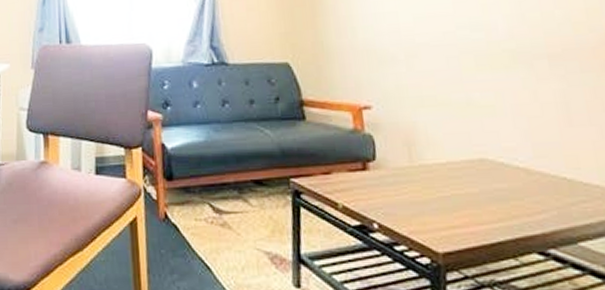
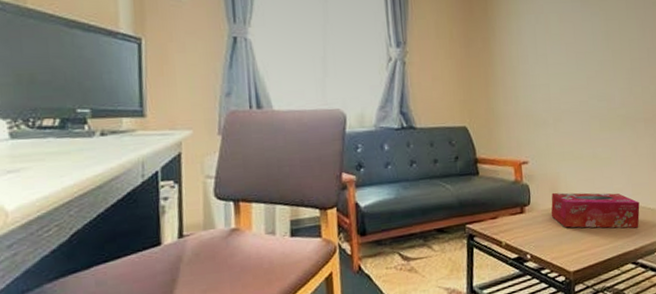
tissue box: none [405,147,548,204] -> present [551,192,640,229]

